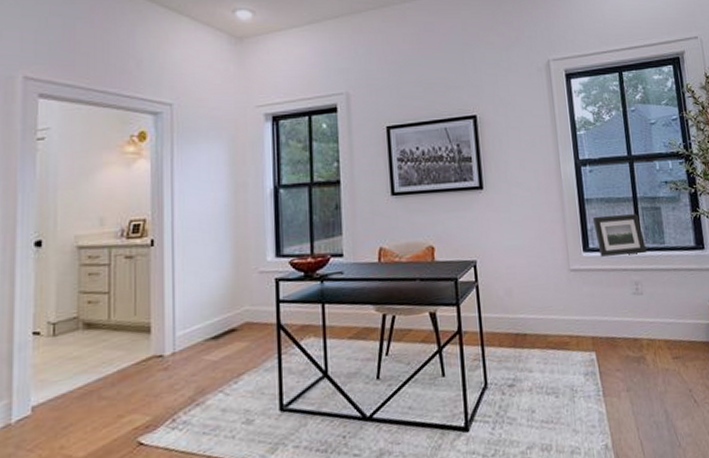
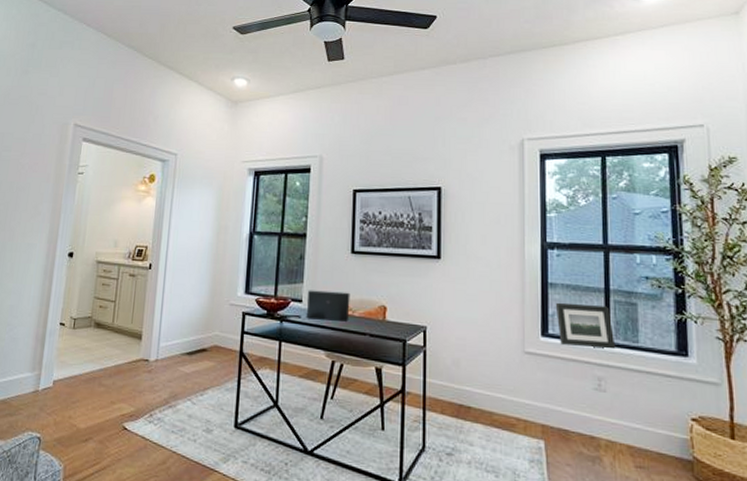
laptop: none [349,237,396,274] -> present [307,290,350,322]

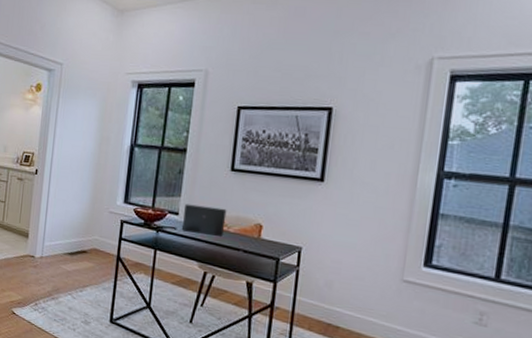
picture frame: present [555,302,616,350] -> none [443,234,506,286]

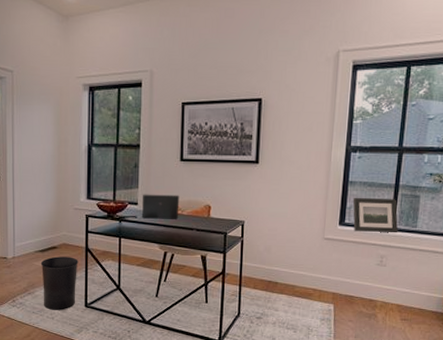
waste bin: none [66,261,108,322] -> present [40,256,79,310]
picture frame: none [443,234,506,286] -> present [352,197,398,233]

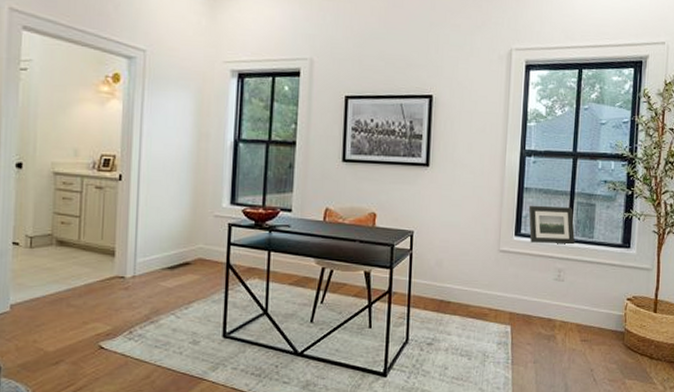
waste bin: present [40,256,79,310] -> none [168,275,217,343]
laptop: present [142,194,180,219] -> none [297,199,341,229]

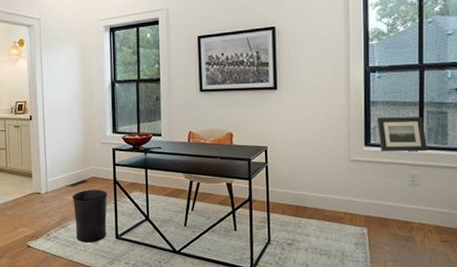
waste bin: none [168,275,217,343] -> present [72,190,108,243]

